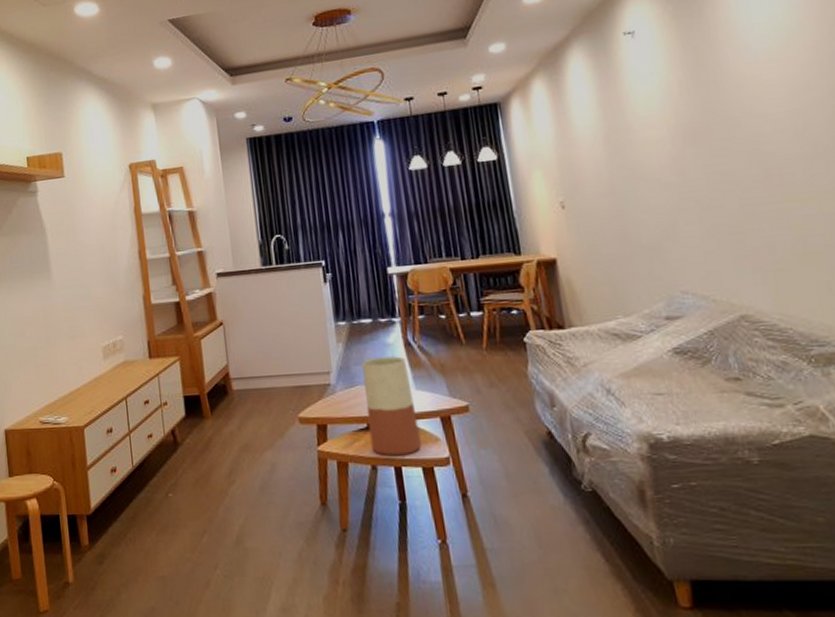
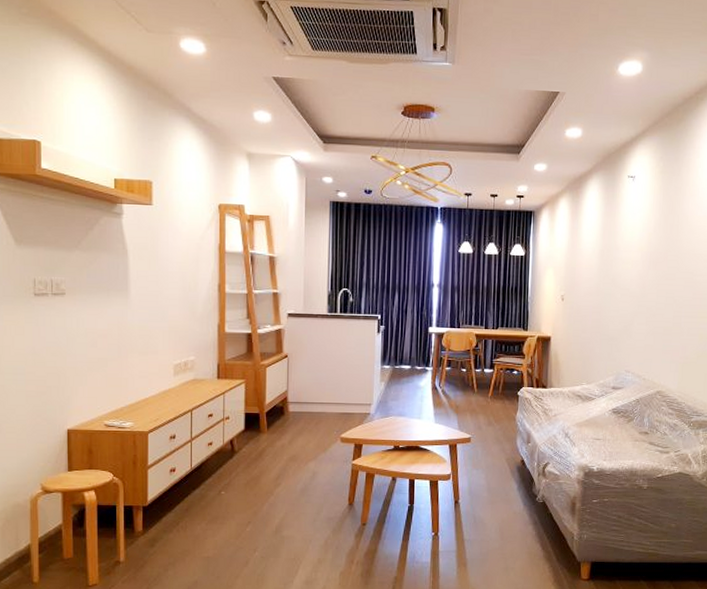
vase: present [362,356,421,456] -> none [394,396,432,471]

